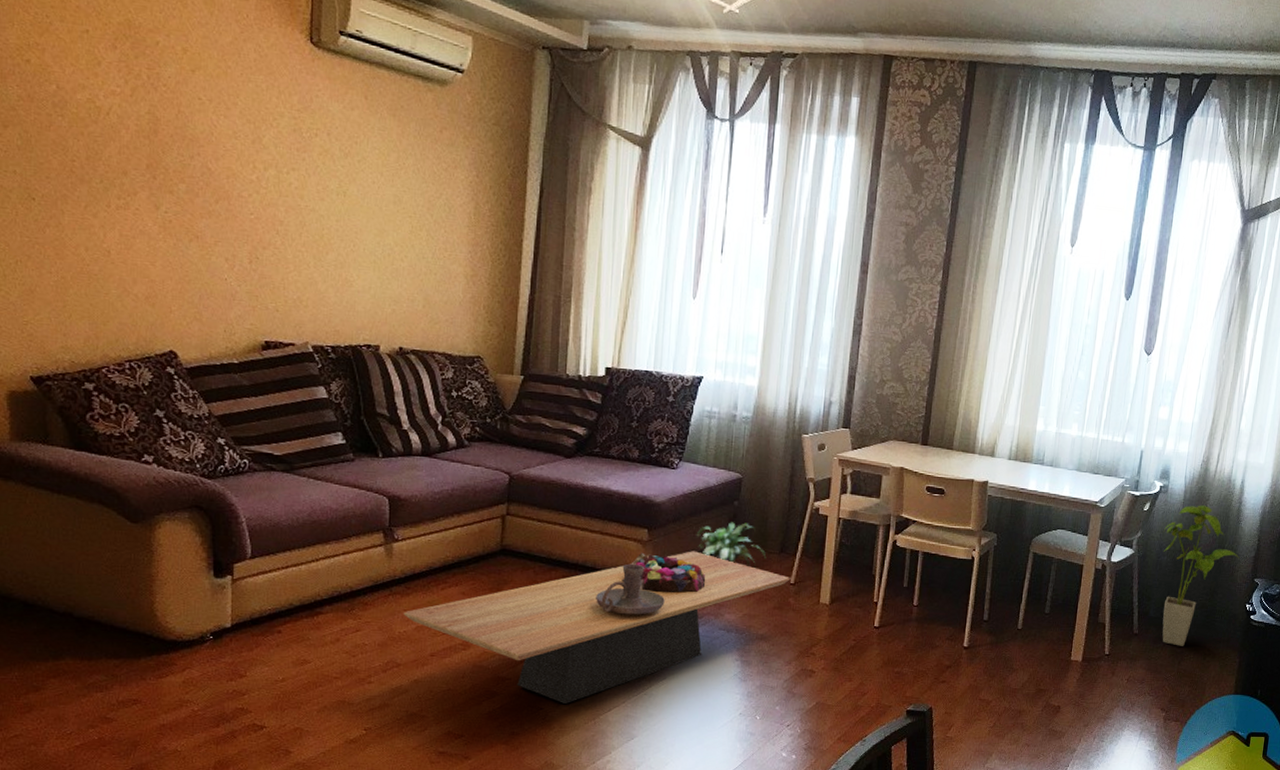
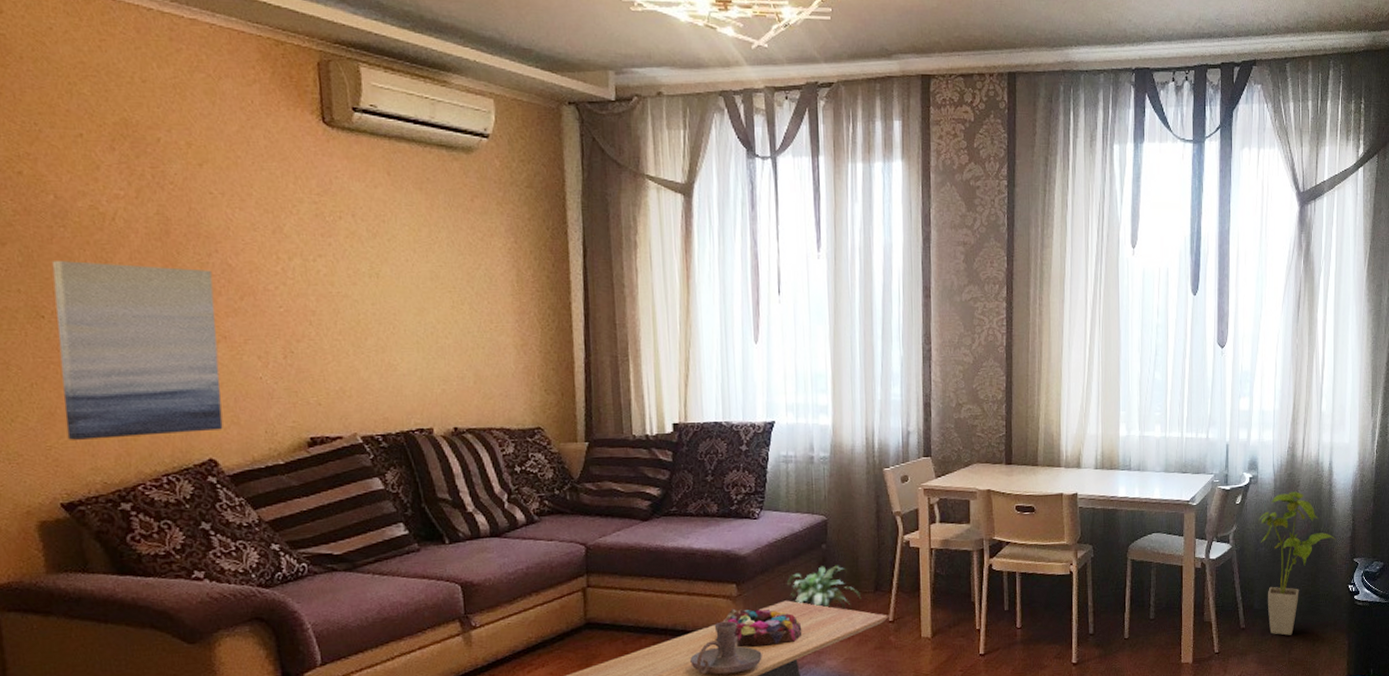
wall art: none [43,147,192,324] -> present [51,261,223,440]

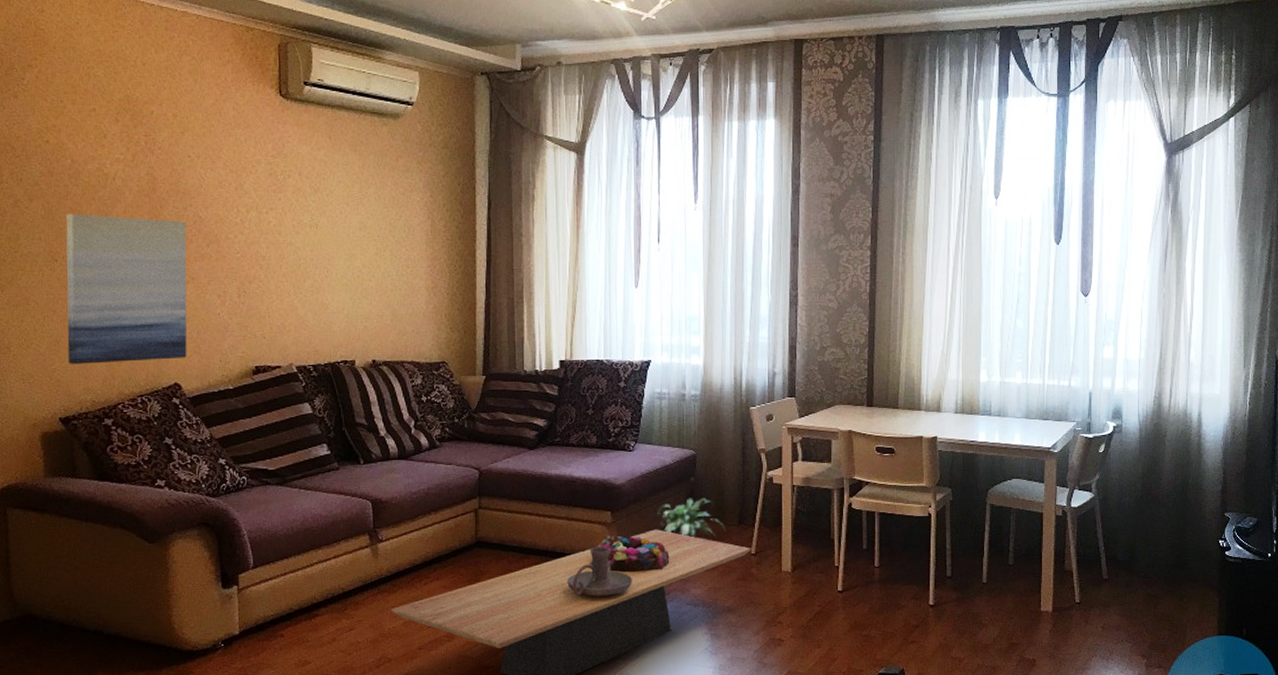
house plant: present [1259,491,1337,636] -> none [1123,442,1206,589]

